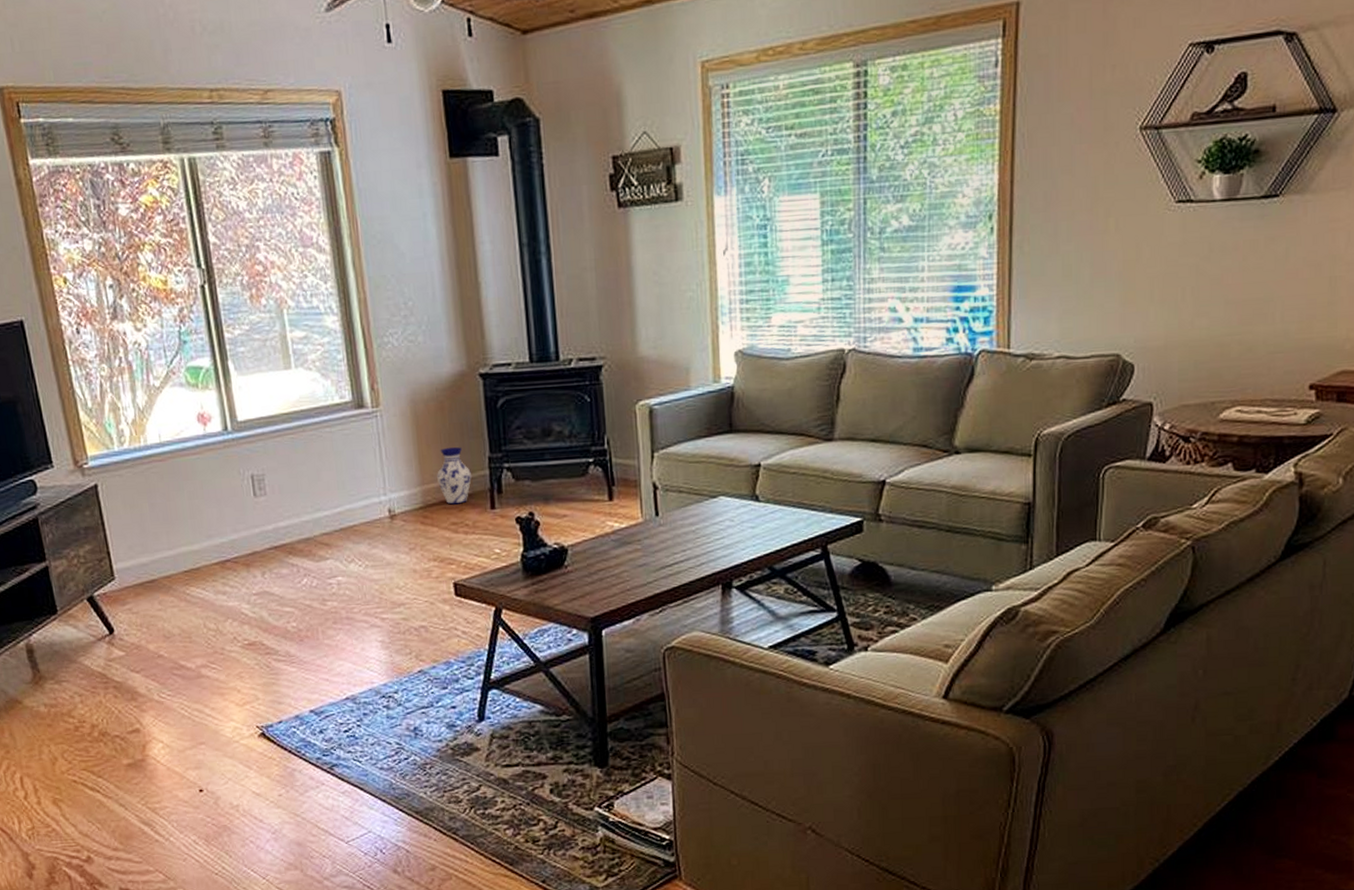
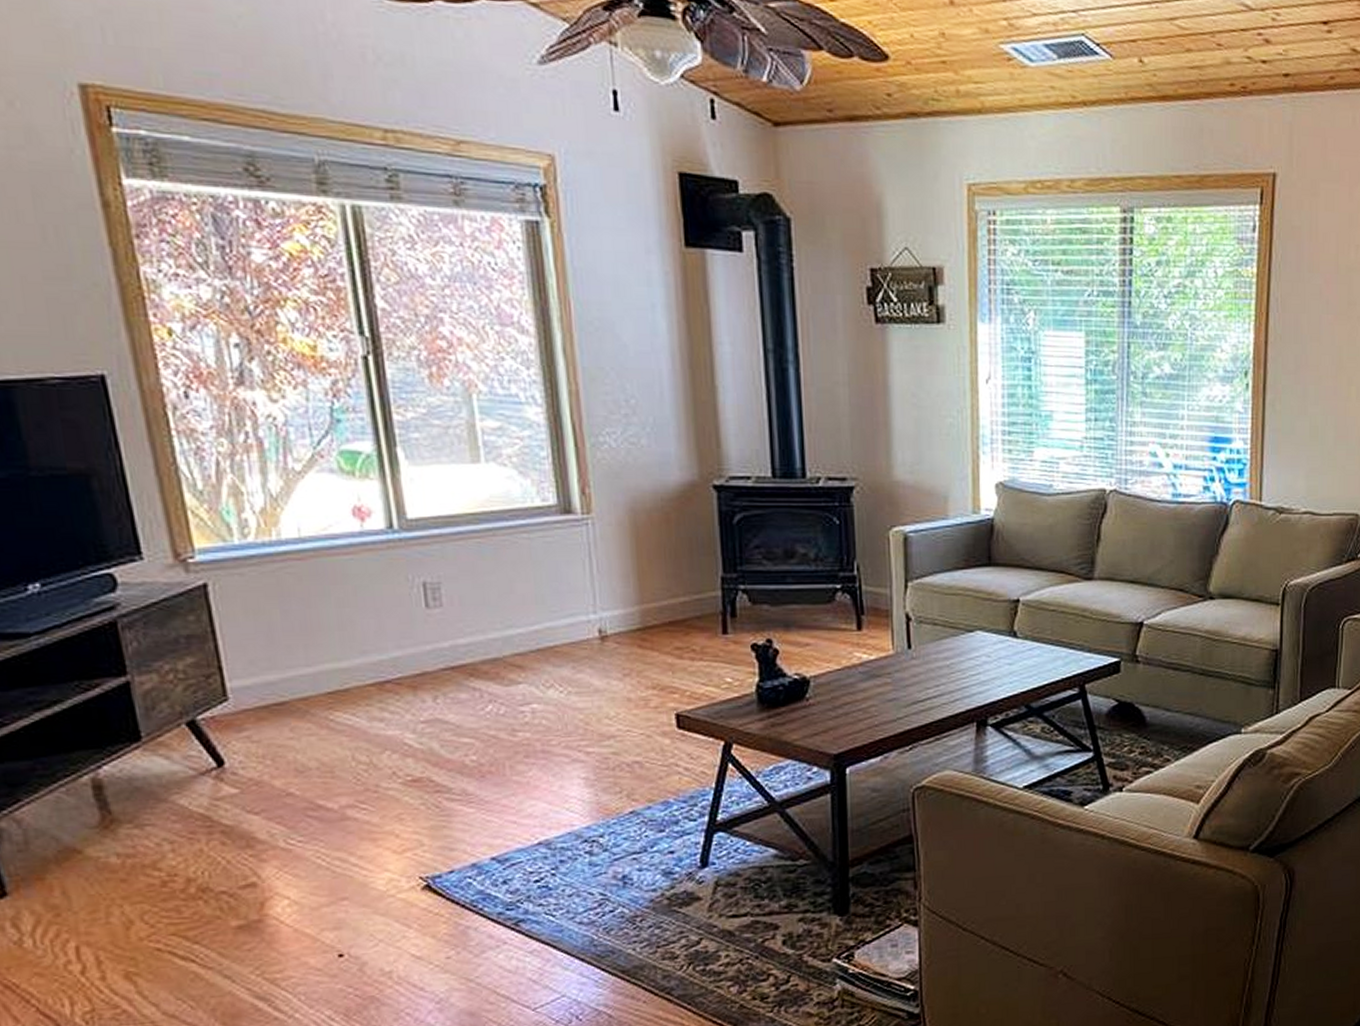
vase: present [437,447,472,505] -> none [659,564,701,627]

